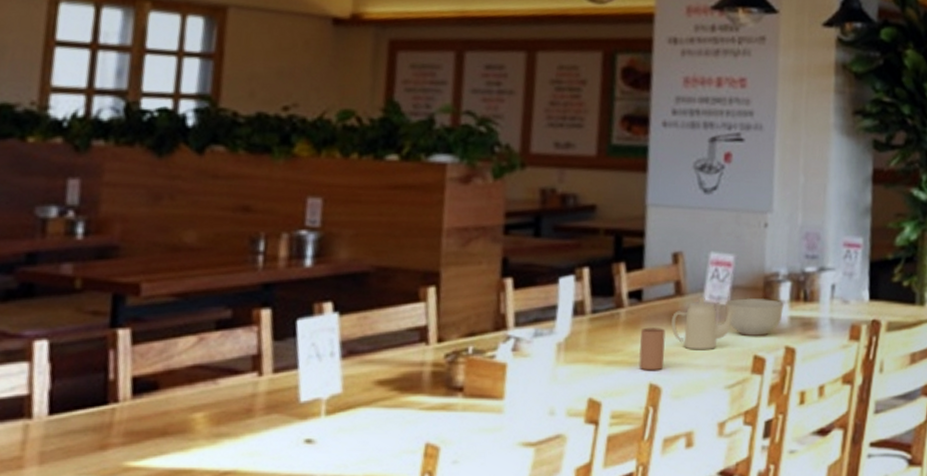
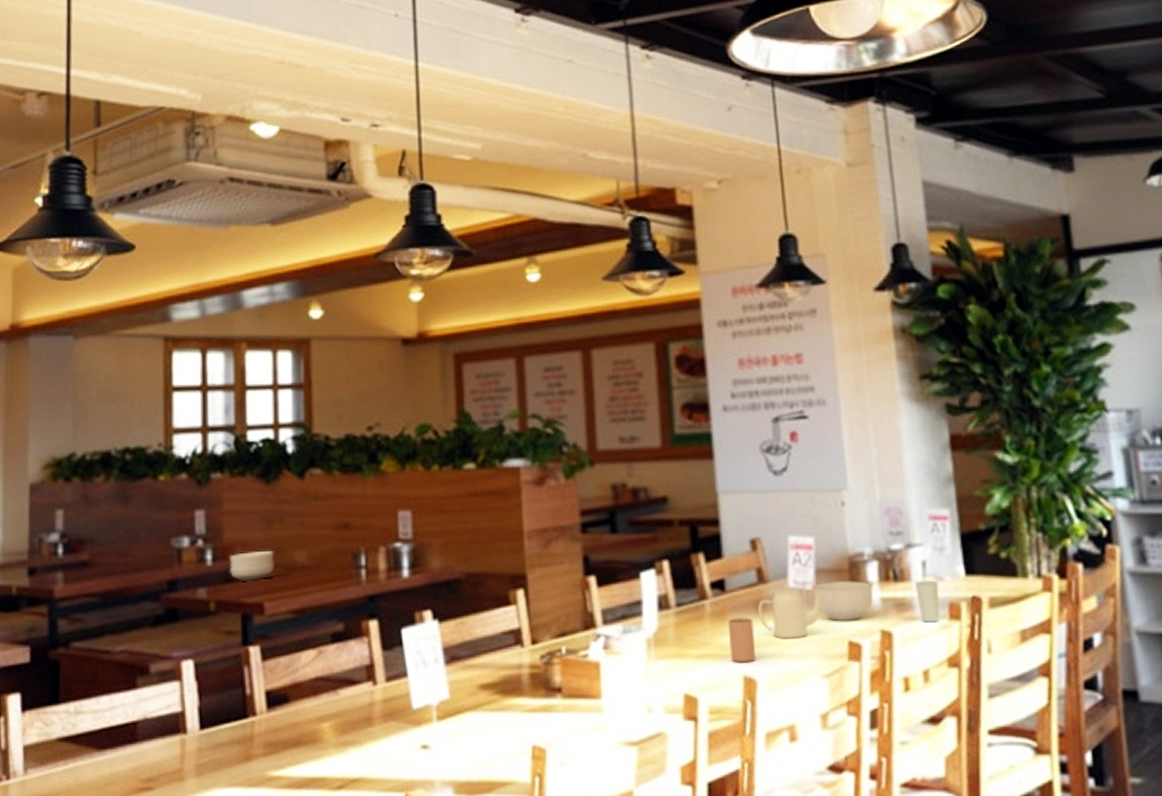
bowl: none [102,228,159,260] -> present [229,551,274,581]
cup: none [822,302,844,342] -> present [915,580,940,623]

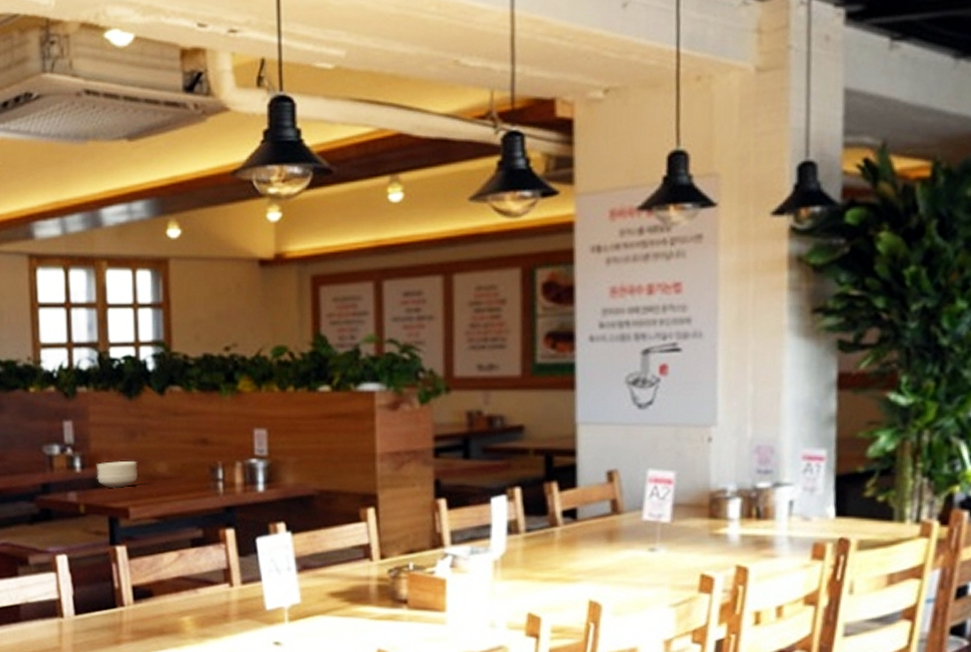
cup: present [727,617,756,663] -> none [576,545,604,588]
teapot: present [758,583,823,639] -> none [609,515,679,569]
bowl: present [810,581,874,621] -> none [666,516,733,555]
cup: present [915,580,940,623] -> none [779,519,805,561]

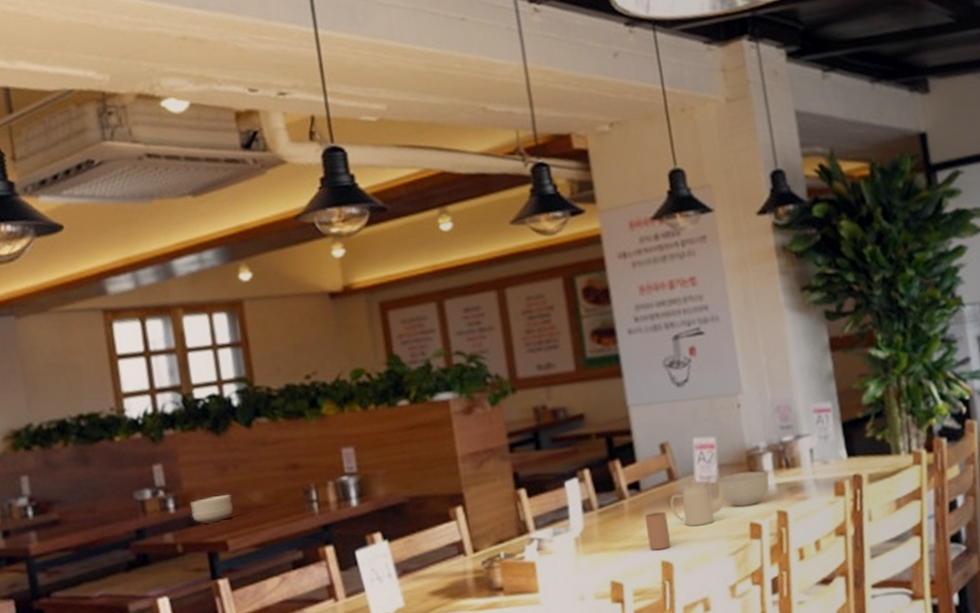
cup: none [576,545,604,588] -> present [644,511,671,551]
teapot: none [609,515,679,569] -> present [670,478,726,527]
bowl: none [666,516,733,555] -> present [714,470,769,507]

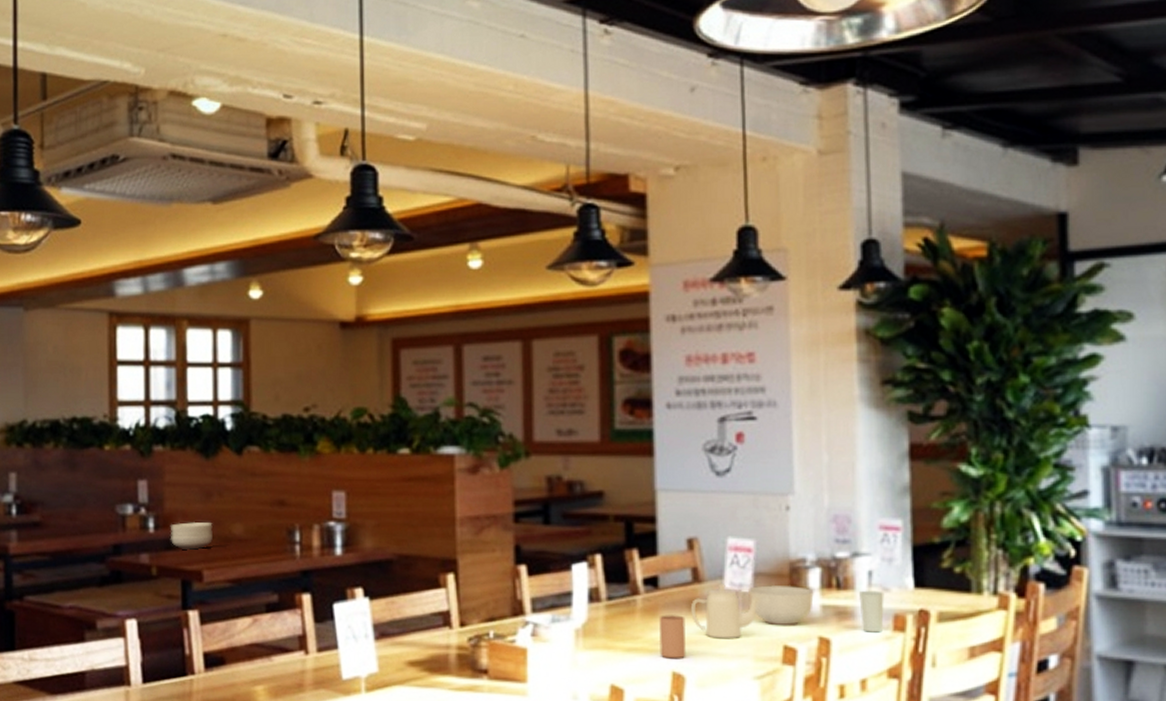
cup: none [805,464,827,501] -> present [859,590,885,633]

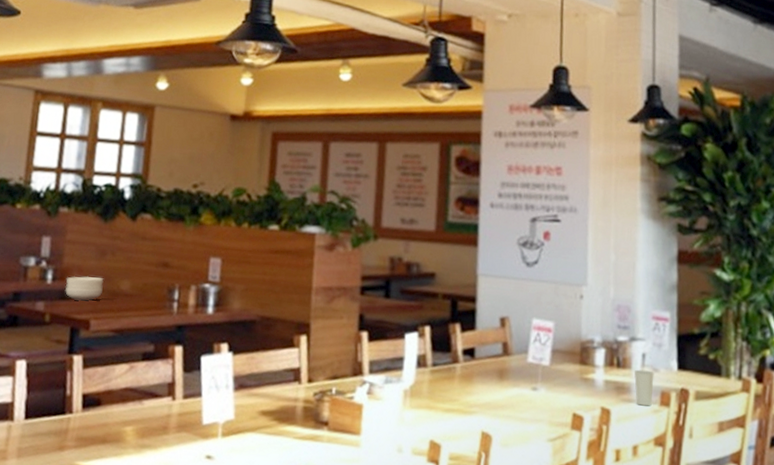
cup: present [658,615,687,659] -> none [472,381,495,421]
teapot: present [691,584,760,639] -> none [500,357,556,406]
bowl: present [747,585,814,625] -> none [546,360,599,396]

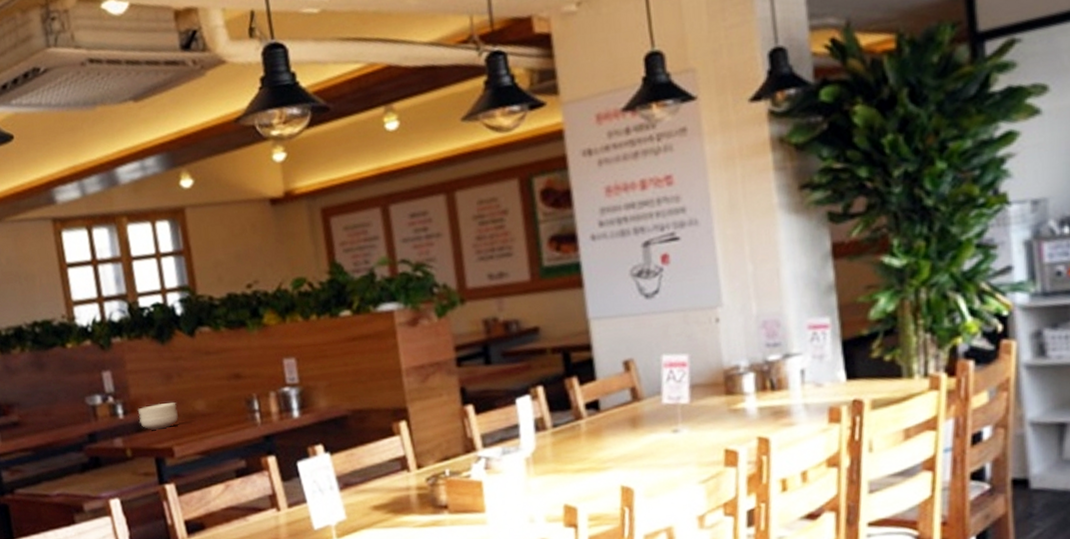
cup: present [634,369,654,407] -> none [793,387,819,428]

